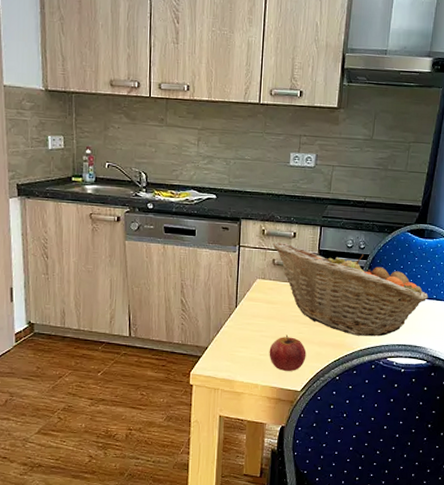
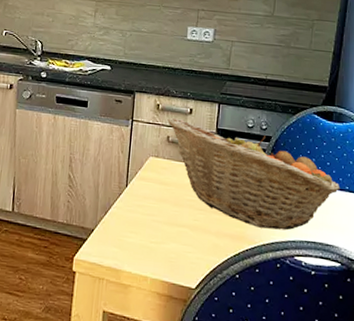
apple: present [269,334,307,371] -> none [160,221,202,264]

